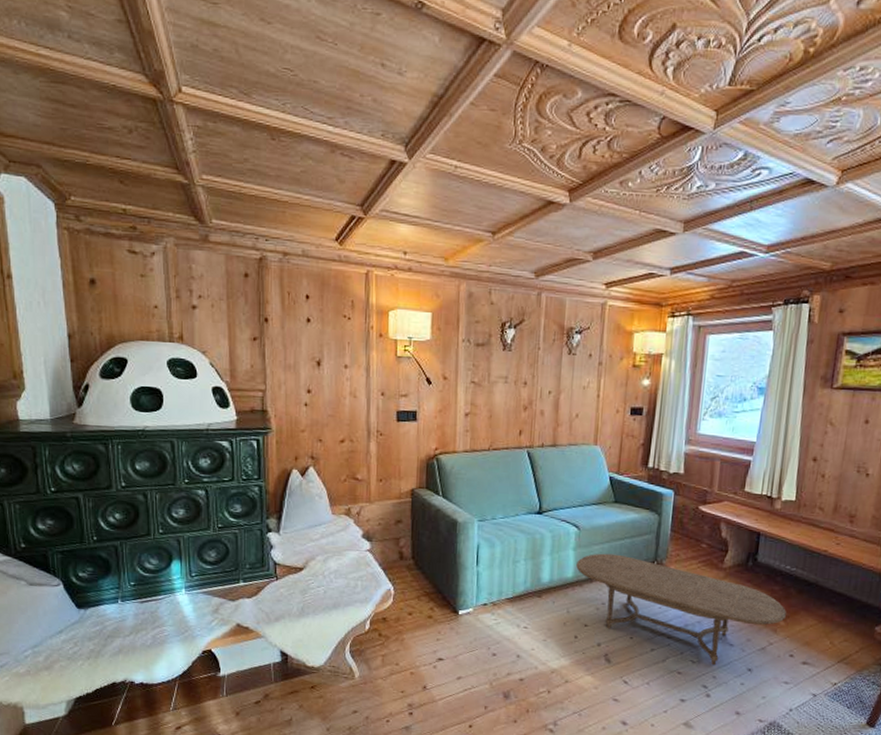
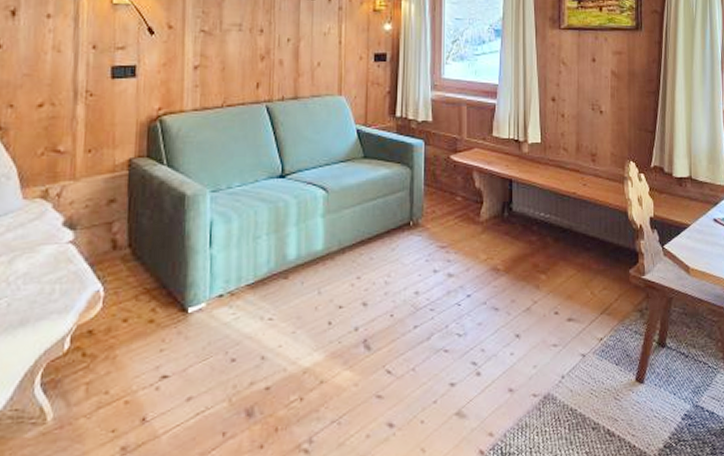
coffee table: present [576,553,786,666] -> none [326,217,546,336]

